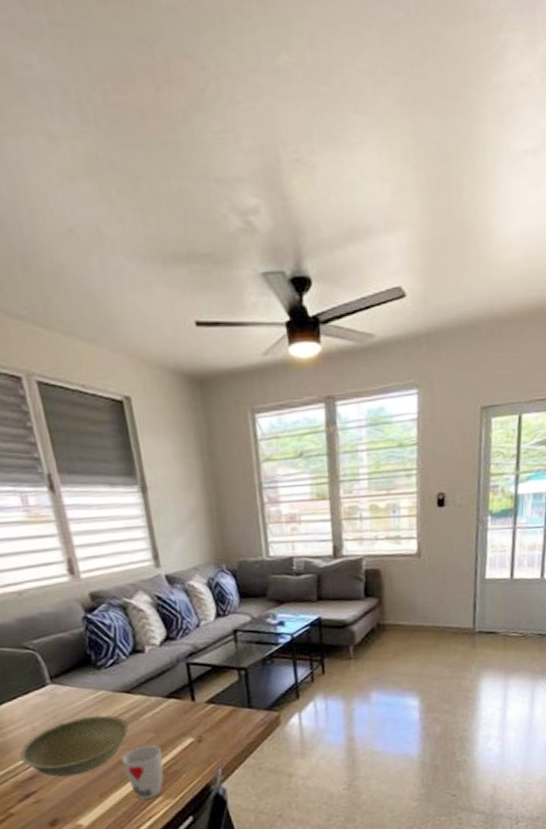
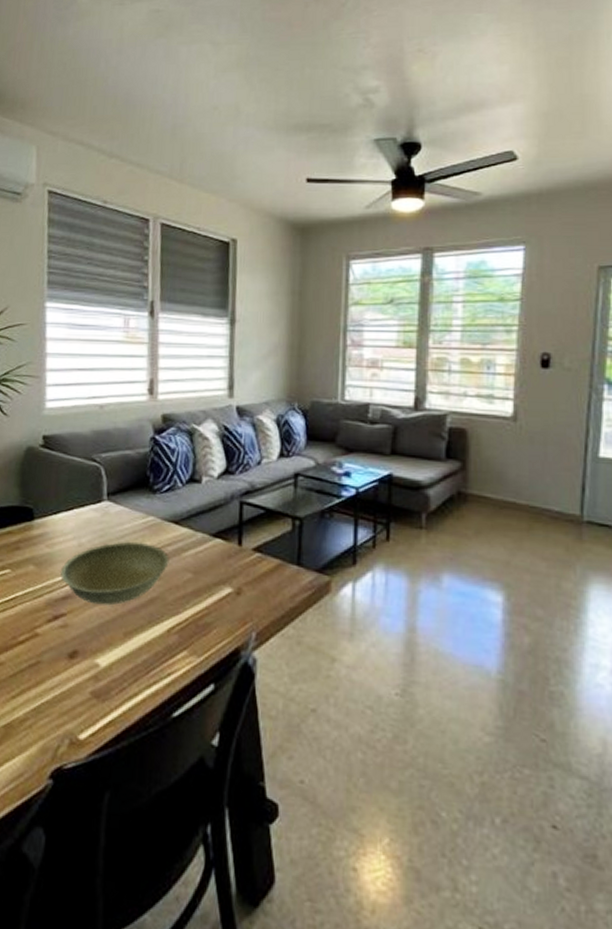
cup: present [122,745,164,800] -> none [155,586,197,651]

